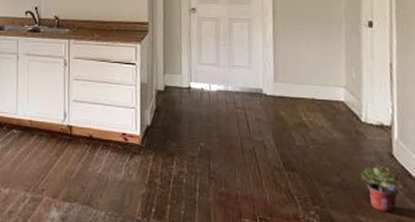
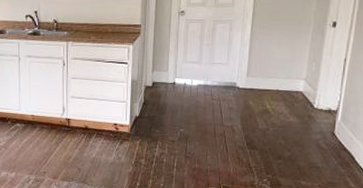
potted plant: present [360,164,404,213] -> none [306,141,338,177]

